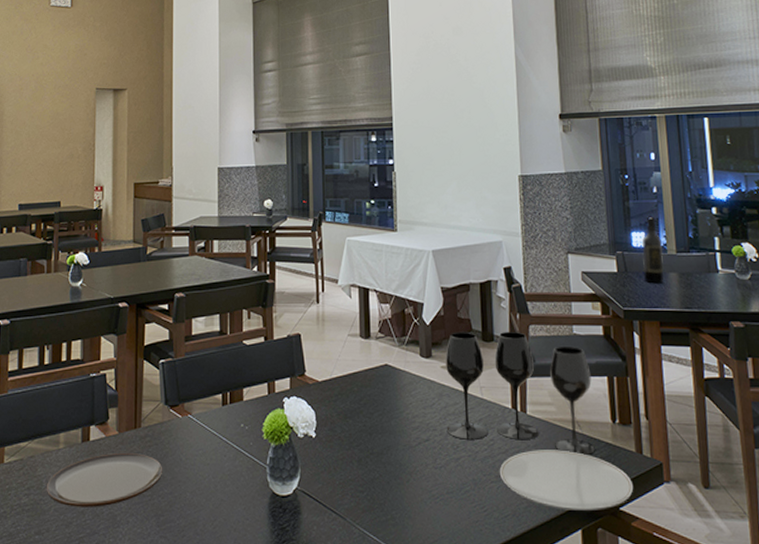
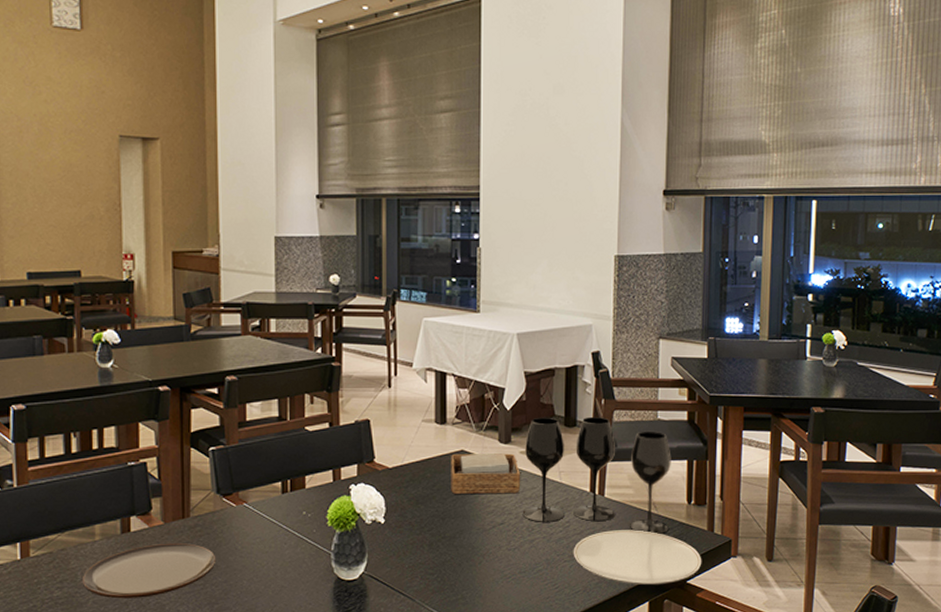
napkin holder: none [376,368,443,410] -> present [451,453,520,494]
wine bottle: present [642,217,664,284] -> none [733,303,756,370]

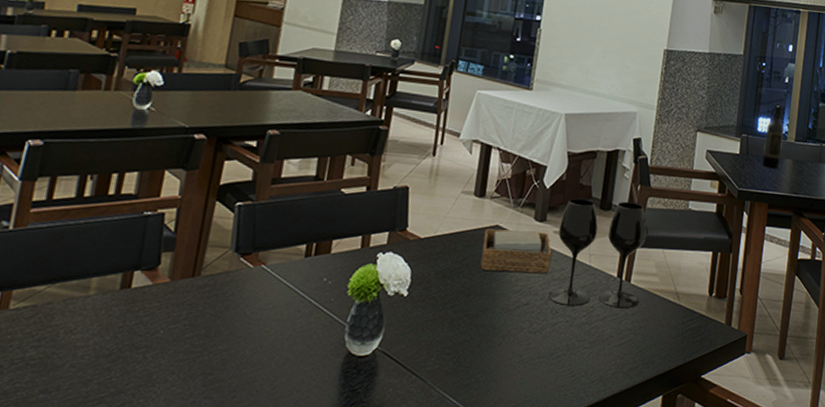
plate: present [83,542,216,599] -> none [63,303,221,364]
plate: present [573,530,702,585] -> none [593,318,718,378]
wineglass: present [630,431,671,534] -> none [652,219,698,325]
wine bottle: none [733,303,756,370] -> present [762,105,784,169]

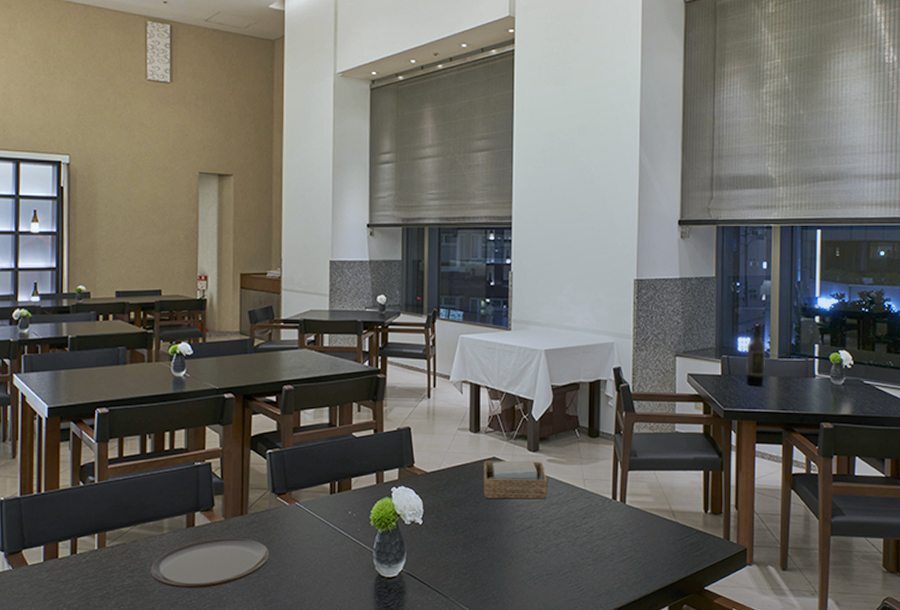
plate: none [63,303,221,364] -> present [151,537,270,588]
wine glass: present [548,198,647,308] -> none [549,427,637,527]

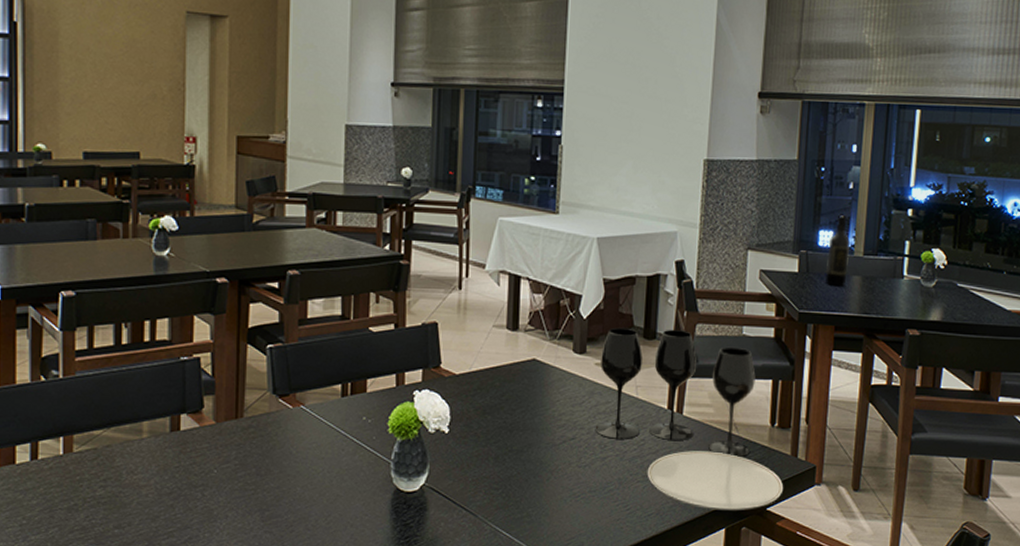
plate: present [151,537,270,588] -> none [128,443,269,501]
napkin holder: present [483,461,547,499] -> none [520,363,594,408]
wine glass: none [549,427,637,527] -> present [595,327,697,440]
plate: none [596,536,719,590] -> present [647,451,784,510]
wineglass: none [650,442,689,541] -> present [708,346,756,457]

